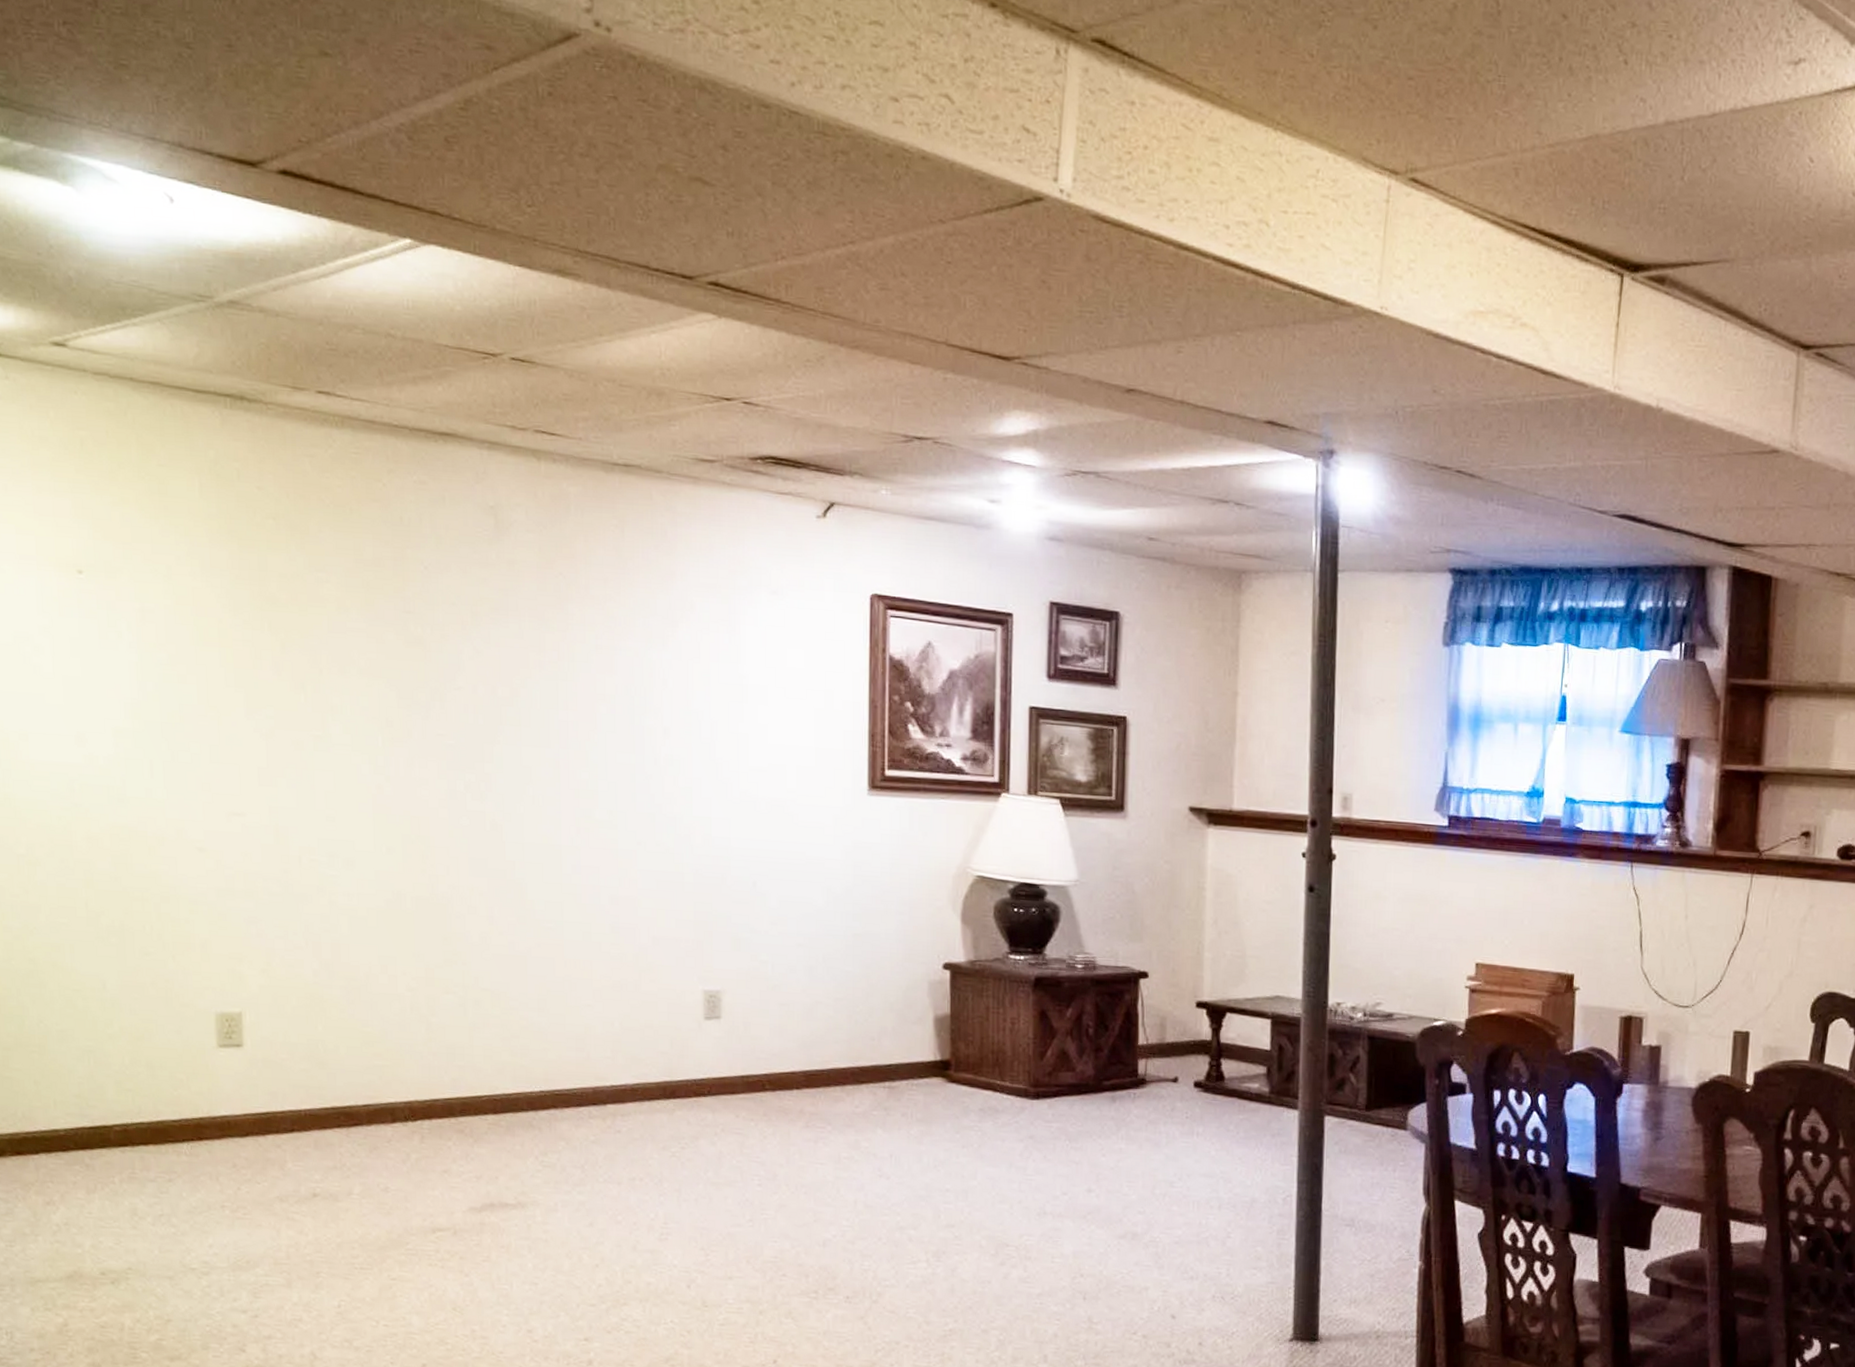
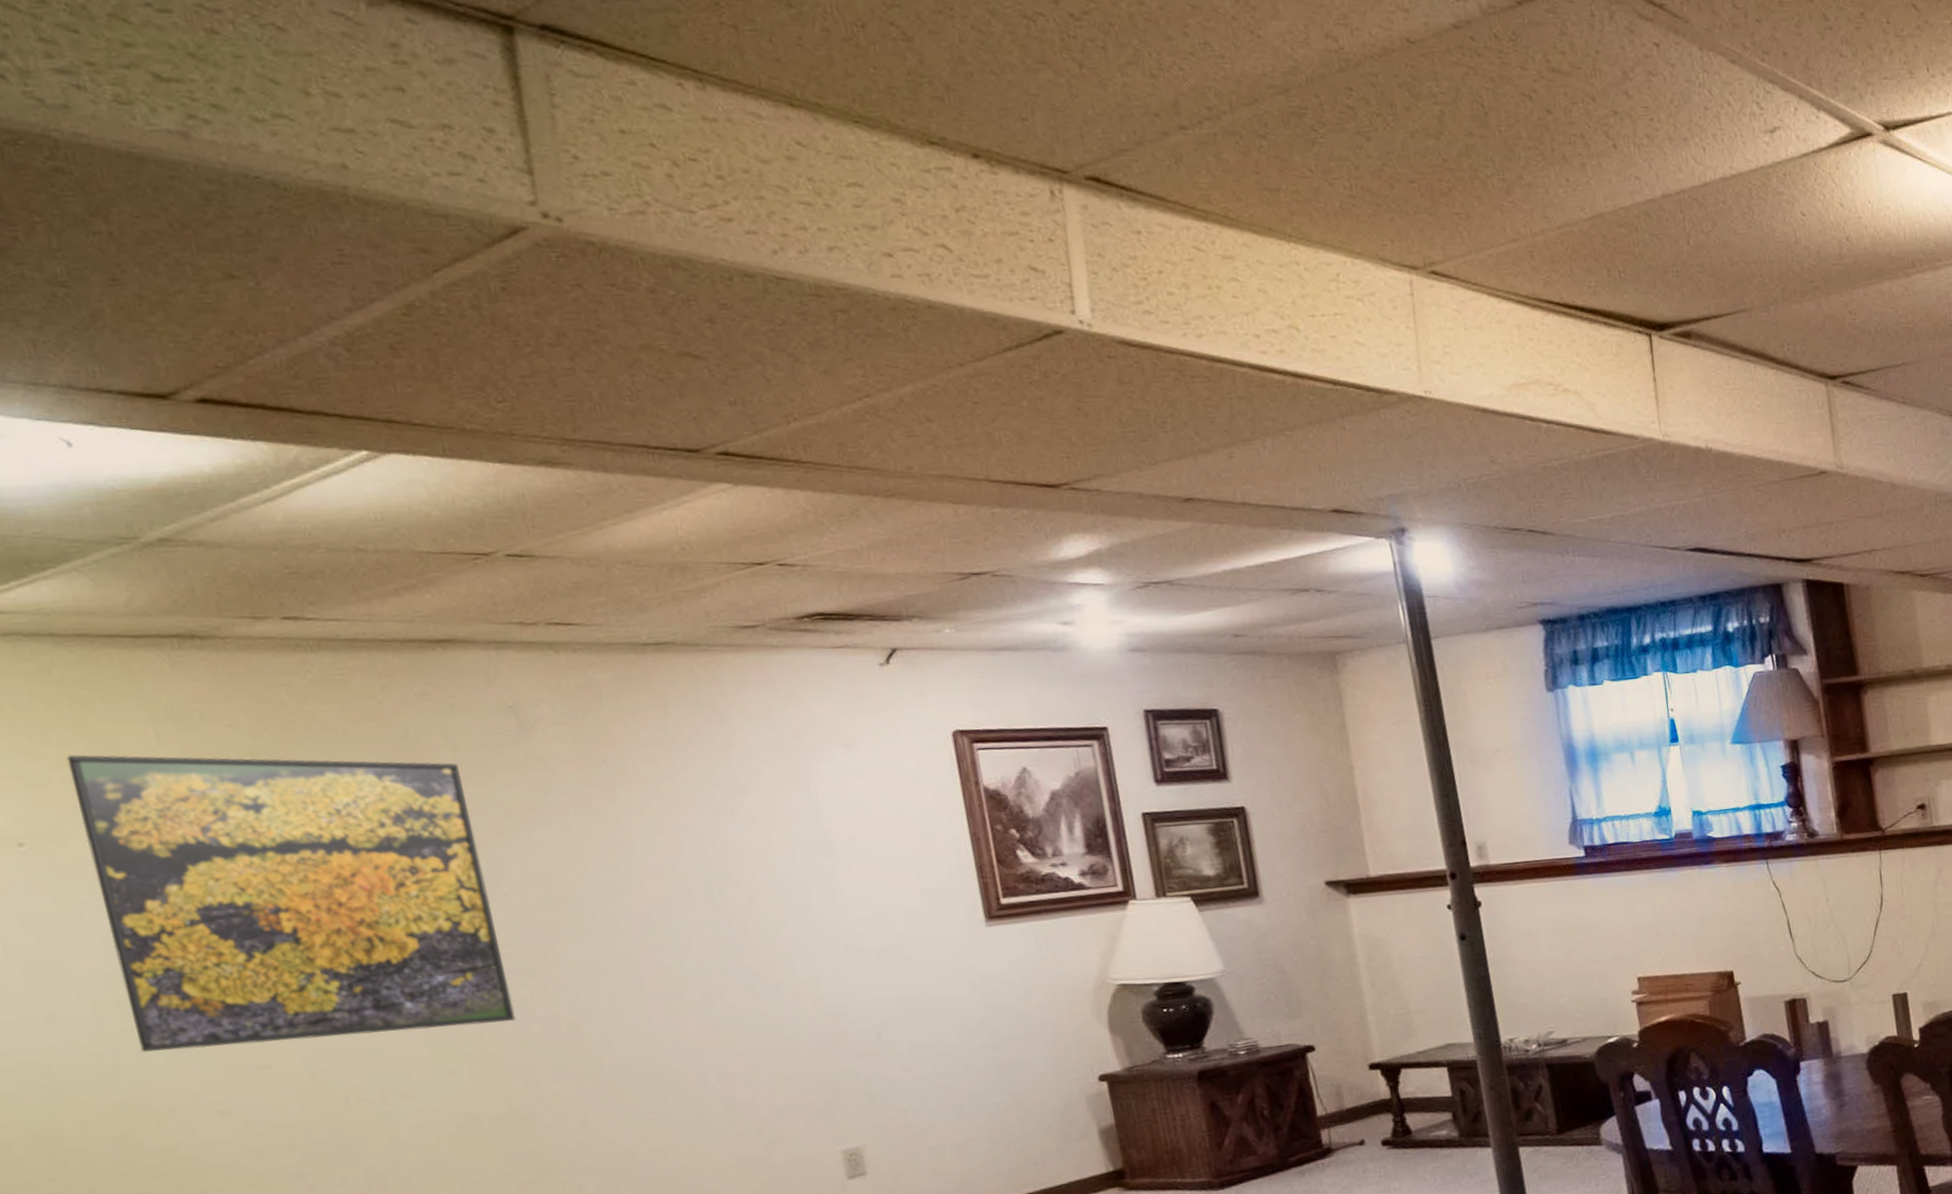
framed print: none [127,494,449,811] -> present [66,754,516,1052]

